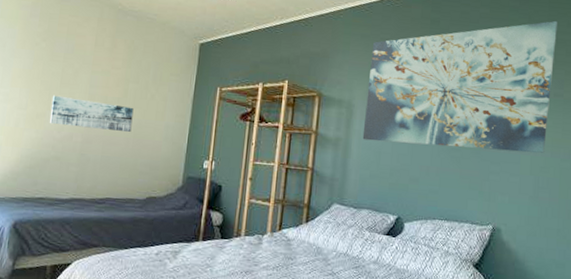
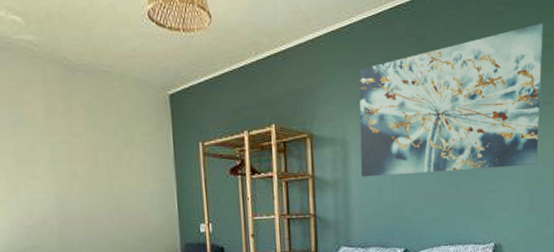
wall art: present [49,95,134,132] -> none [10,177,113,211]

